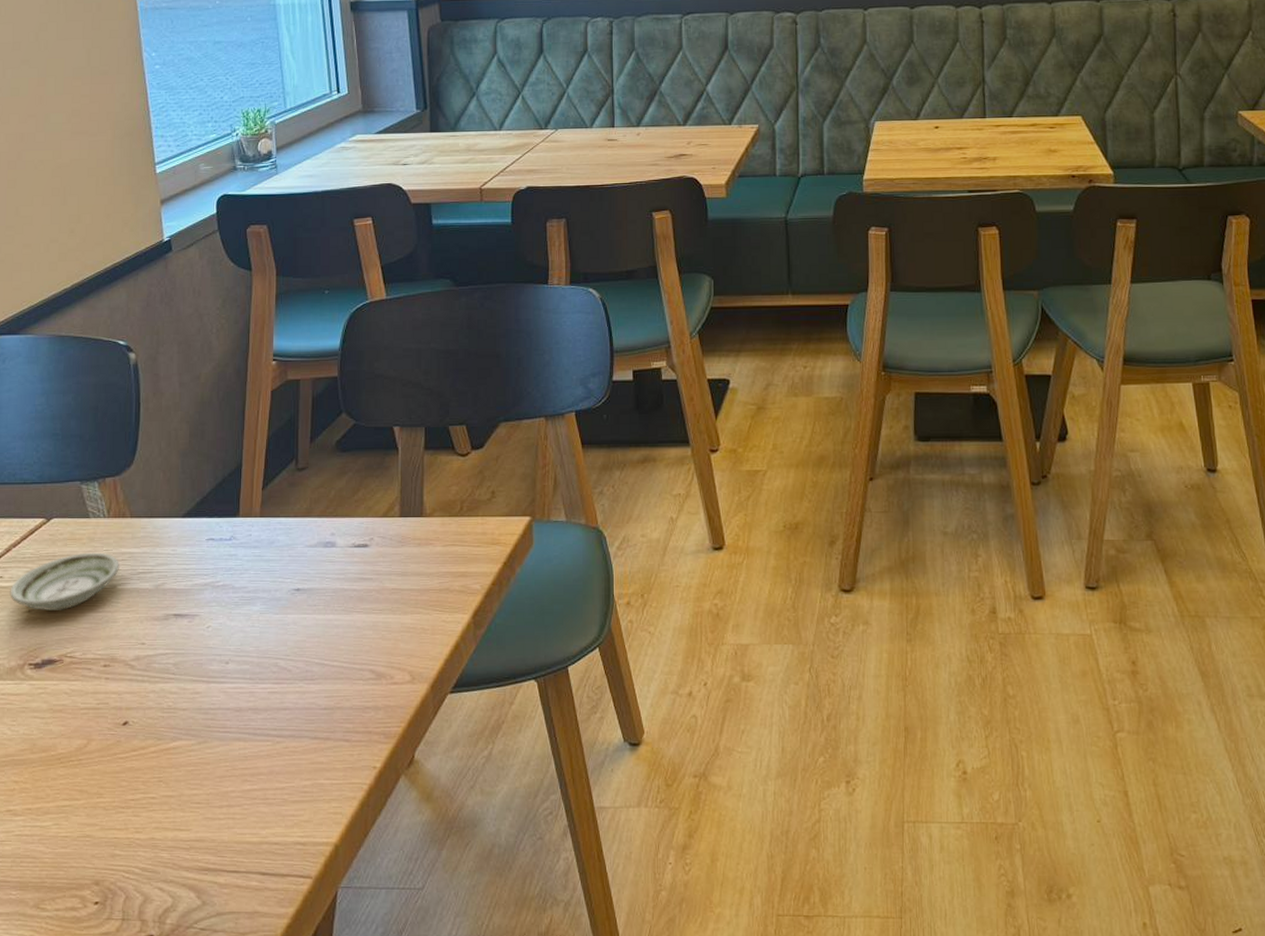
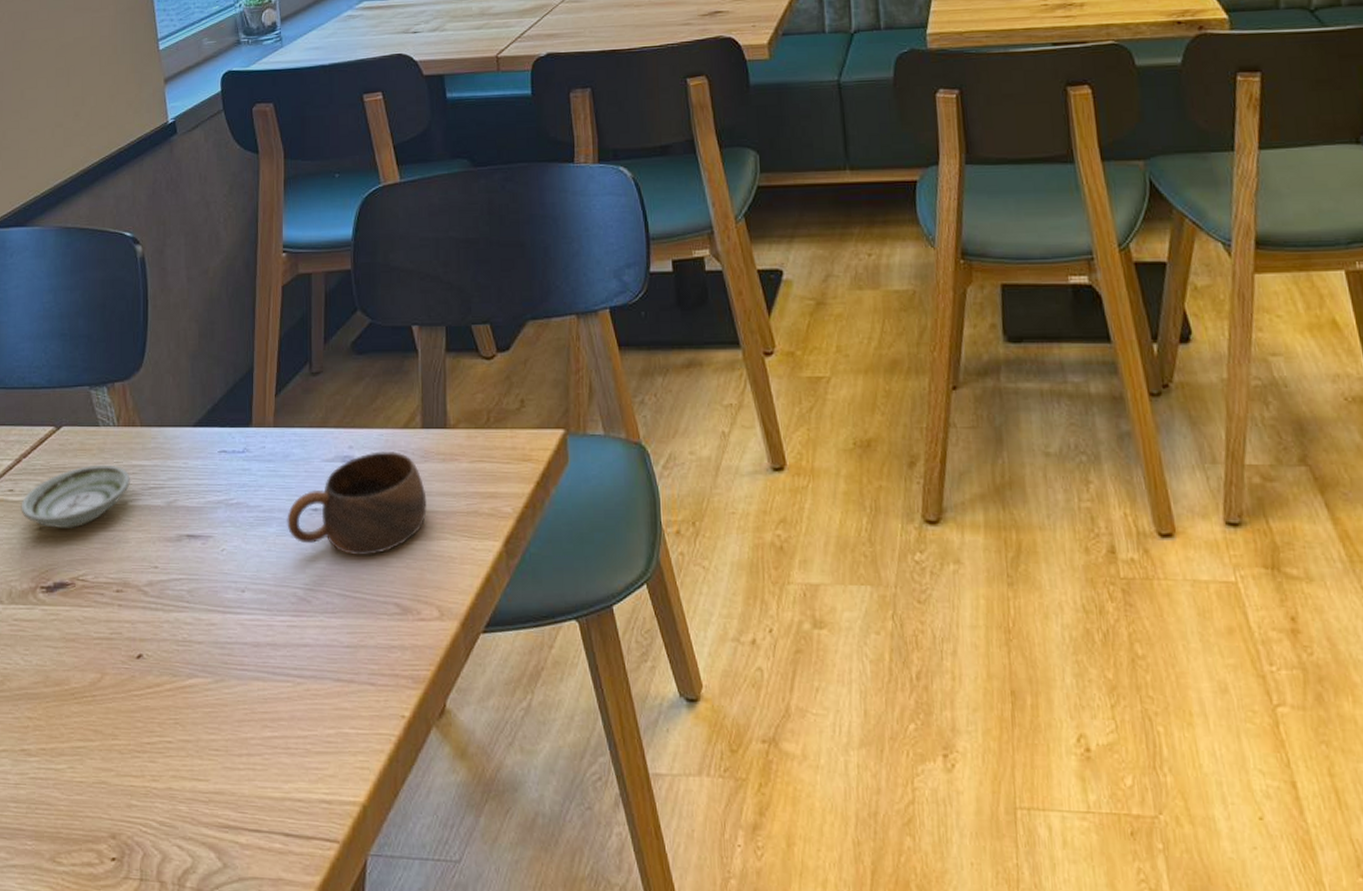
cup: none [270,537,402,630] -> present [287,451,427,557]

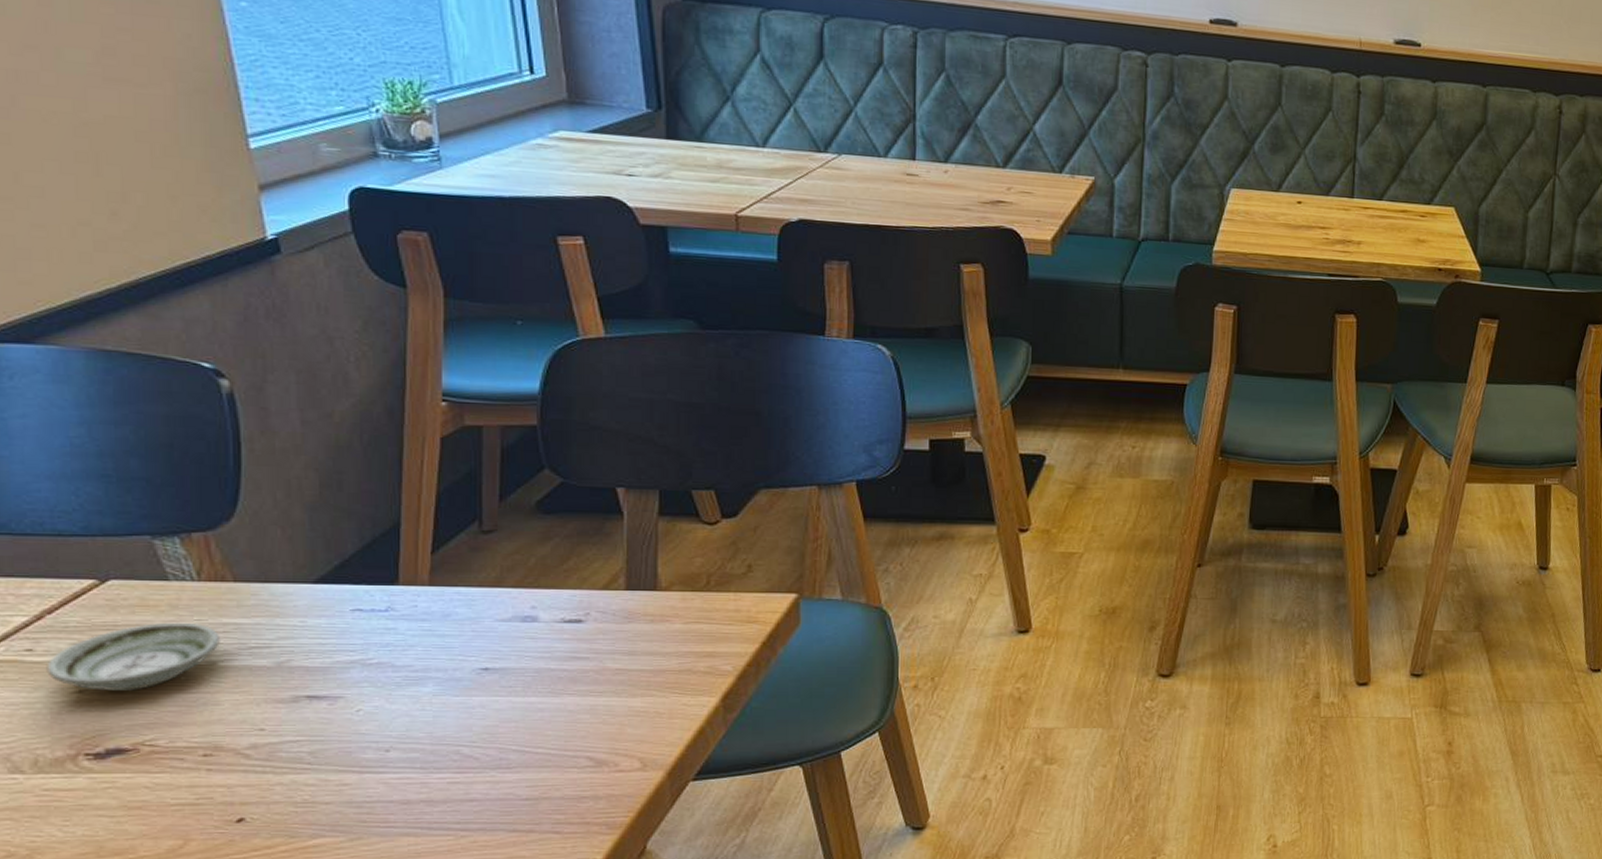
cup: present [287,451,427,557] -> none [447,612,630,714]

